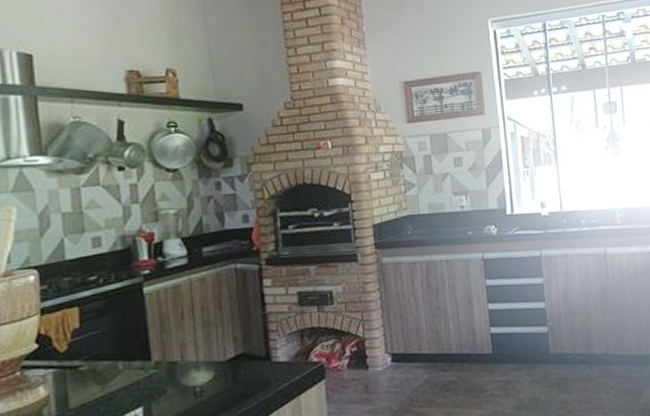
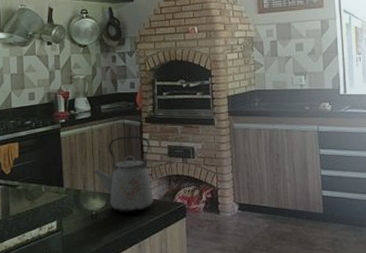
kettle: none [194,282,281,384] -> present [93,136,153,212]

